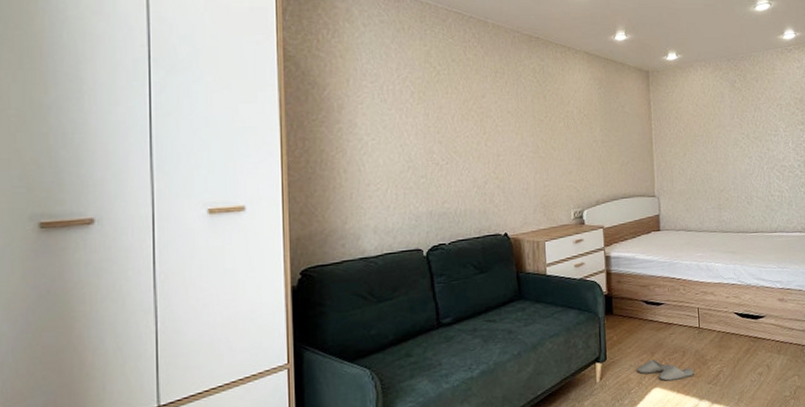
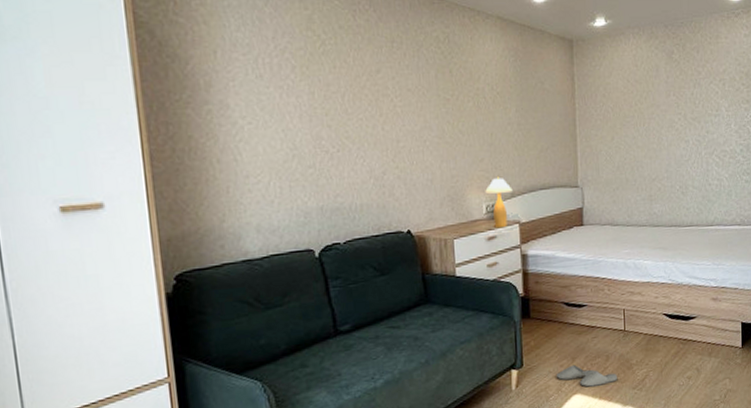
table lamp: none [573,185,597,233] -> present [485,175,513,229]

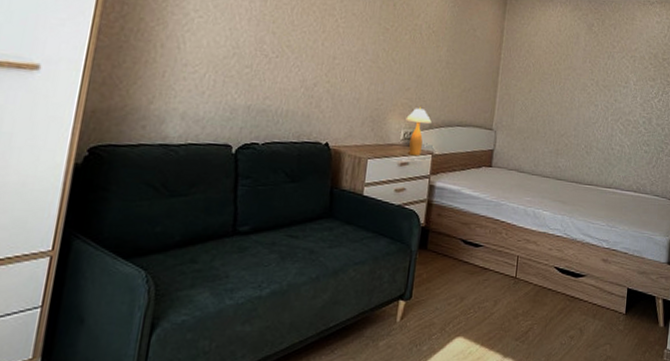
slippers: present [556,364,618,387] -> none [442,305,503,331]

